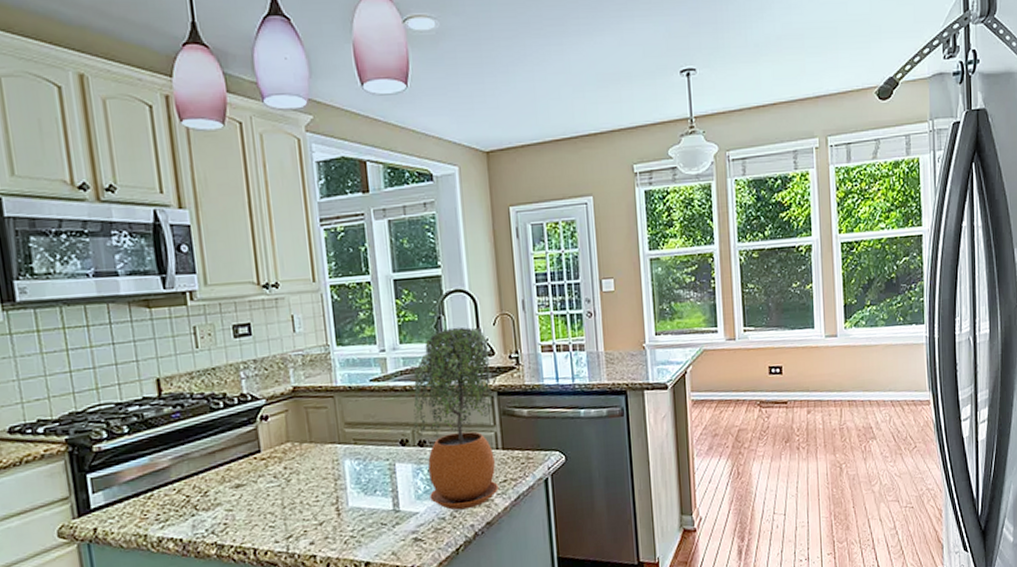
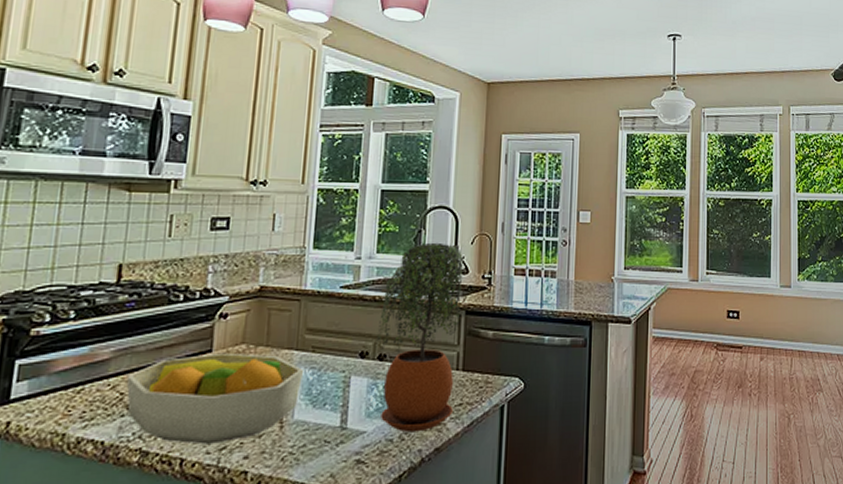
fruit bowl: none [188,450,351,535] -> present [126,352,305,445]

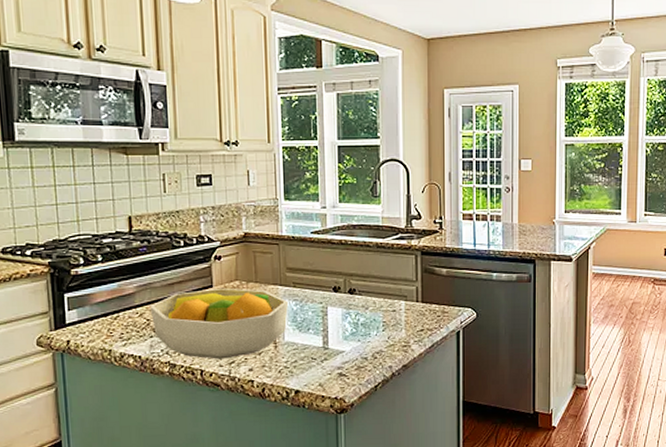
potted plant: present [376,242,463,433] -> none [346,192,417,352]

